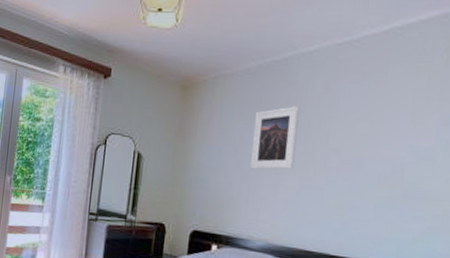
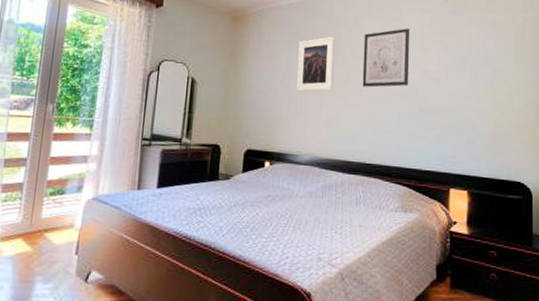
wall art: none [330,94,398,167] -> present [362,28,410,88]

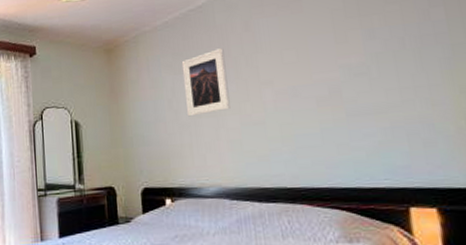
wall art: present [362,28,410,88] -> none [258,19,328,99]

